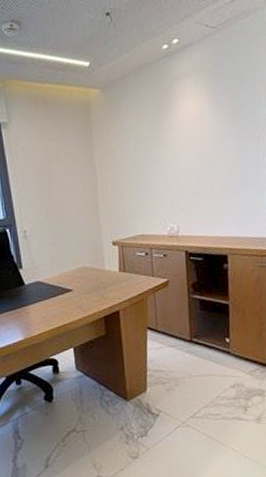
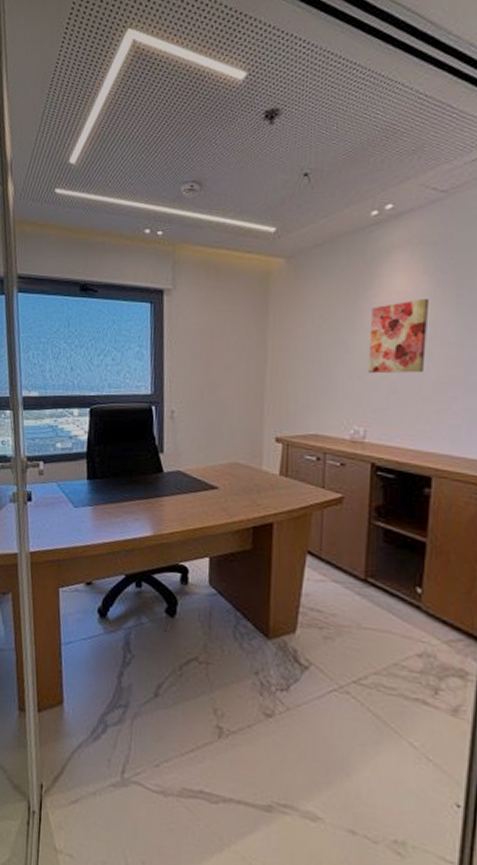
wall art: none [172,115,214,181] -> present [367,298,430,374]

